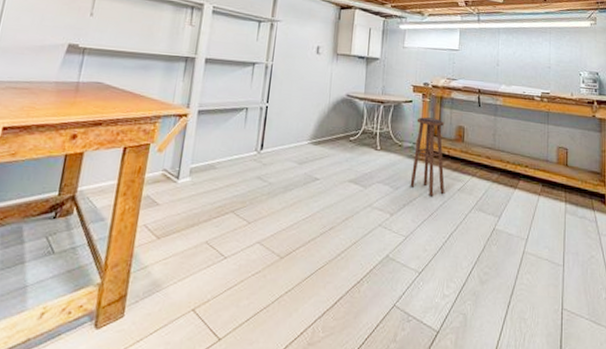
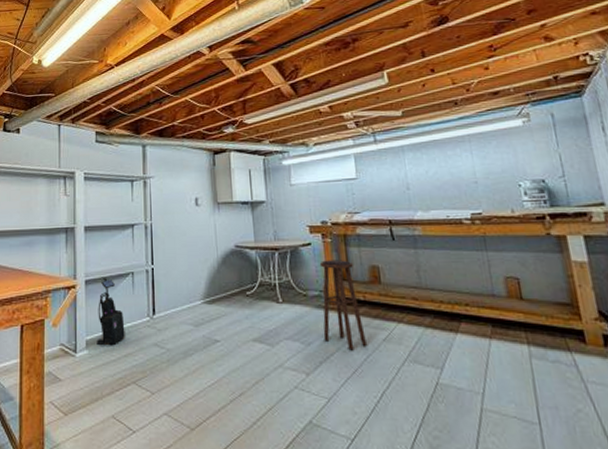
vacuum cleaner: none [201,110,232,176] -> present [97,278,125,346]

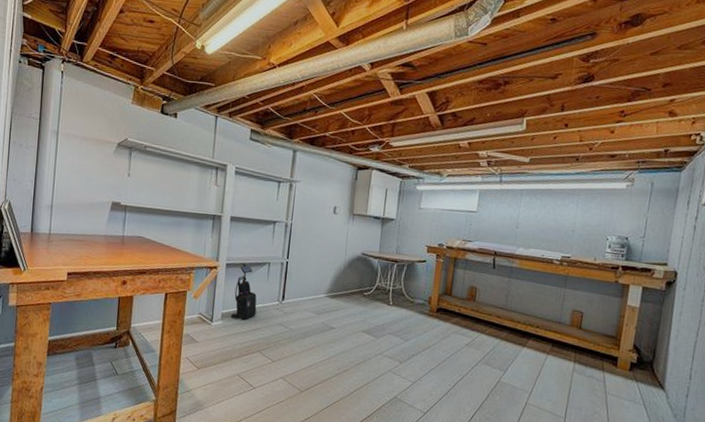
stool: present [319,260,367,351] -> none [419,276,456,350]

